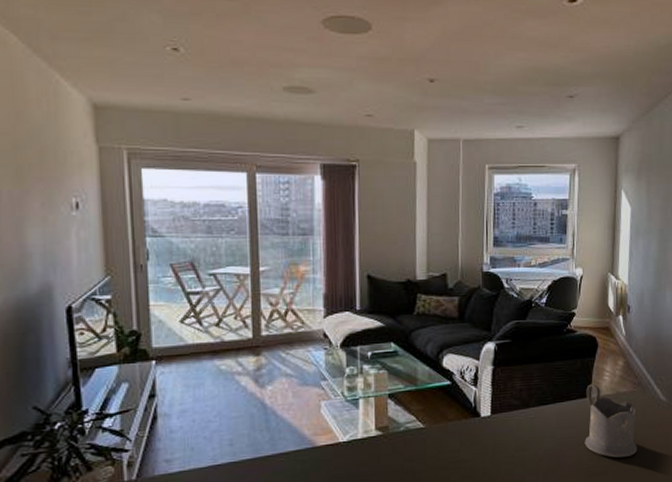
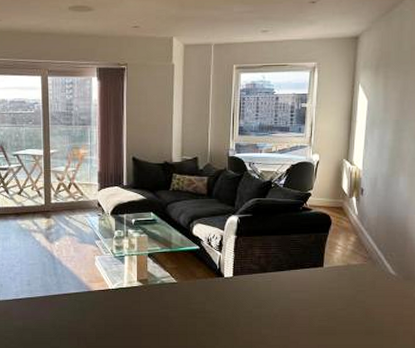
tea glass holder: present [584,384,637,458] -> none [316,256,365,321]

